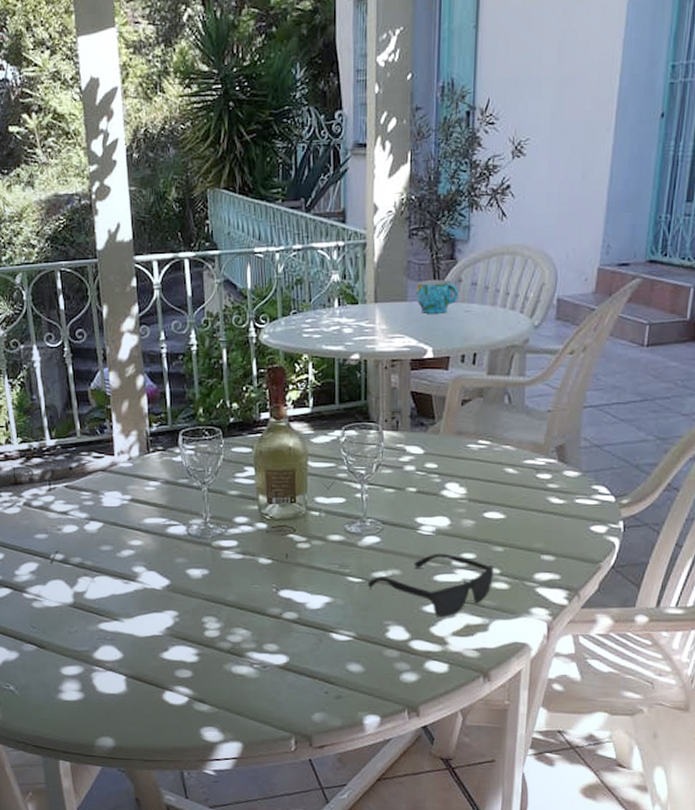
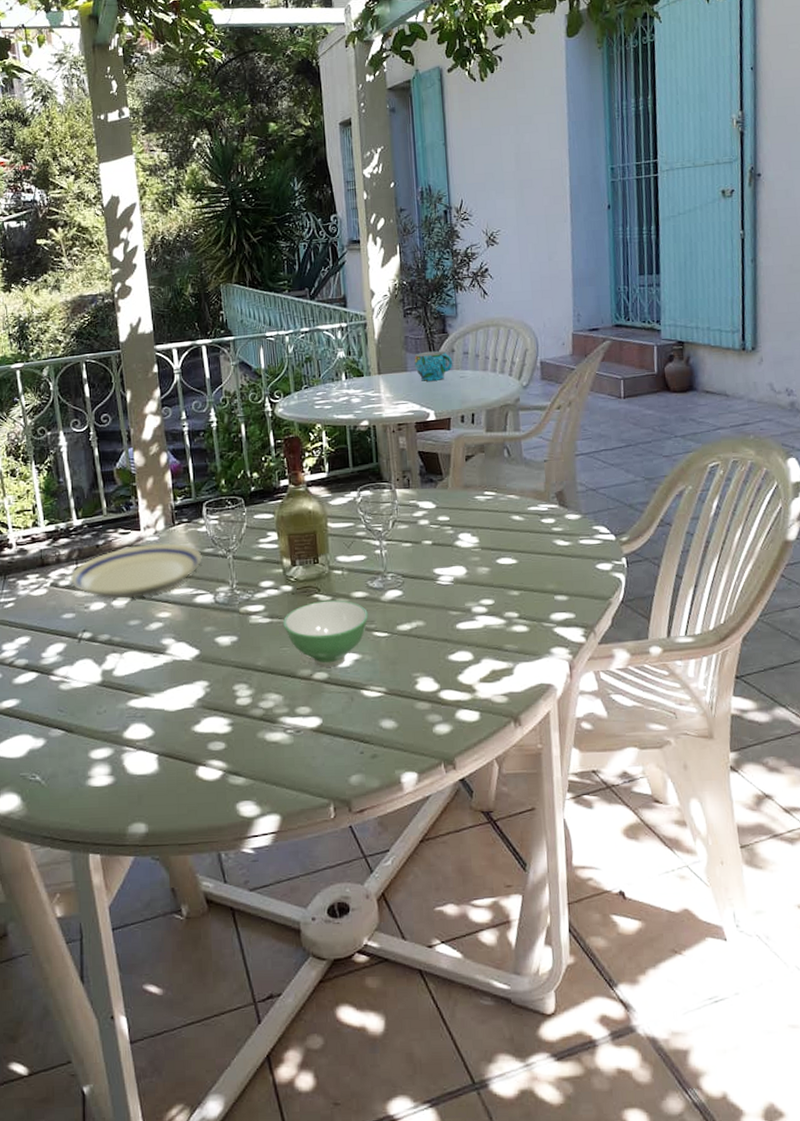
plate: none [43,469,176,524] -> present [70,543,202,599]
bowl: none [255,541,344,608] -> present [282,600,369,667]
sunglasses: present [368,553,495,617] -> none [394,601,513,664]

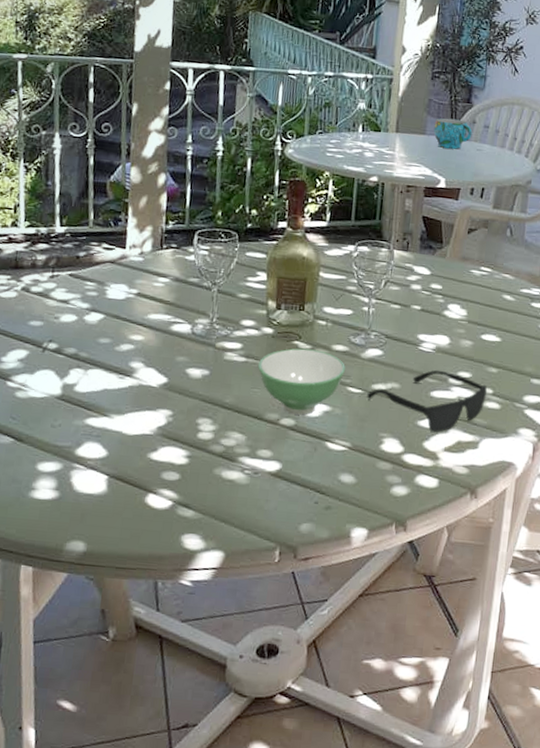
plate: present [70,543,202,599] -> none [43,263,186,316]
sunglasses: none [394,601,513,664] -> present [367,369,488,432]

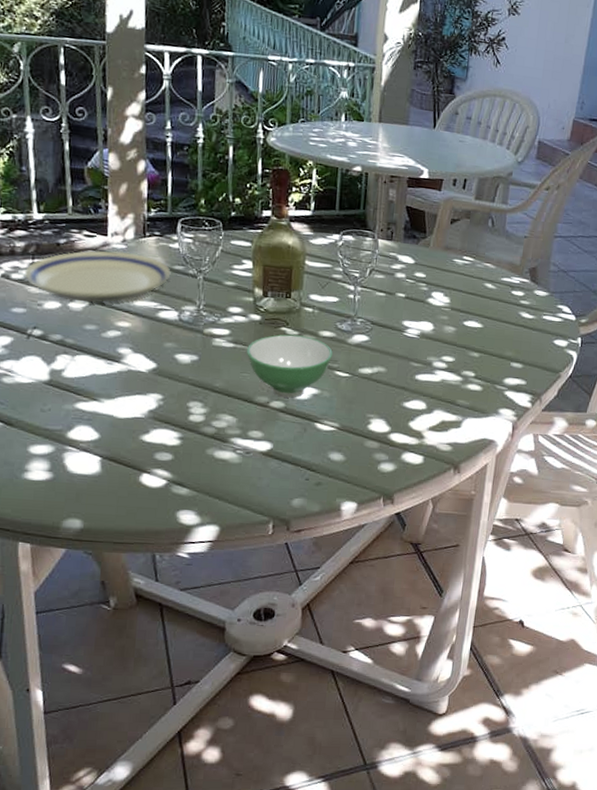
plate: none [43,263,186,316] -> present [24,250,171,303]
sunglasses: present [367,369,488,432] -> none [354,354,470,413]
cup: present [433,118,473,149] -> none [416,108,455,140]

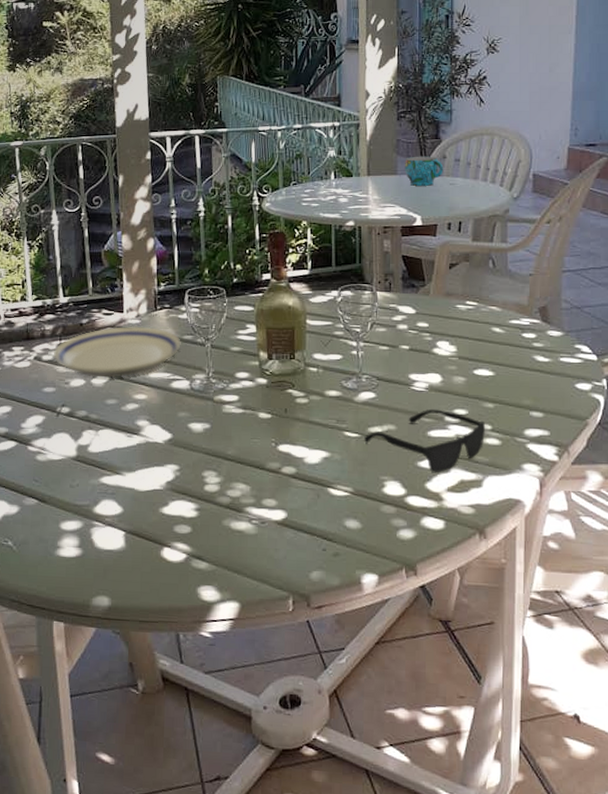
bowl: present [246,334,334,398] -> none [255,396,341,463]
sunglasses: none [354,354,470,413] -> present [364,408,486,472]
cup: none [416,108,455,140] -> present [405,156,444,186]

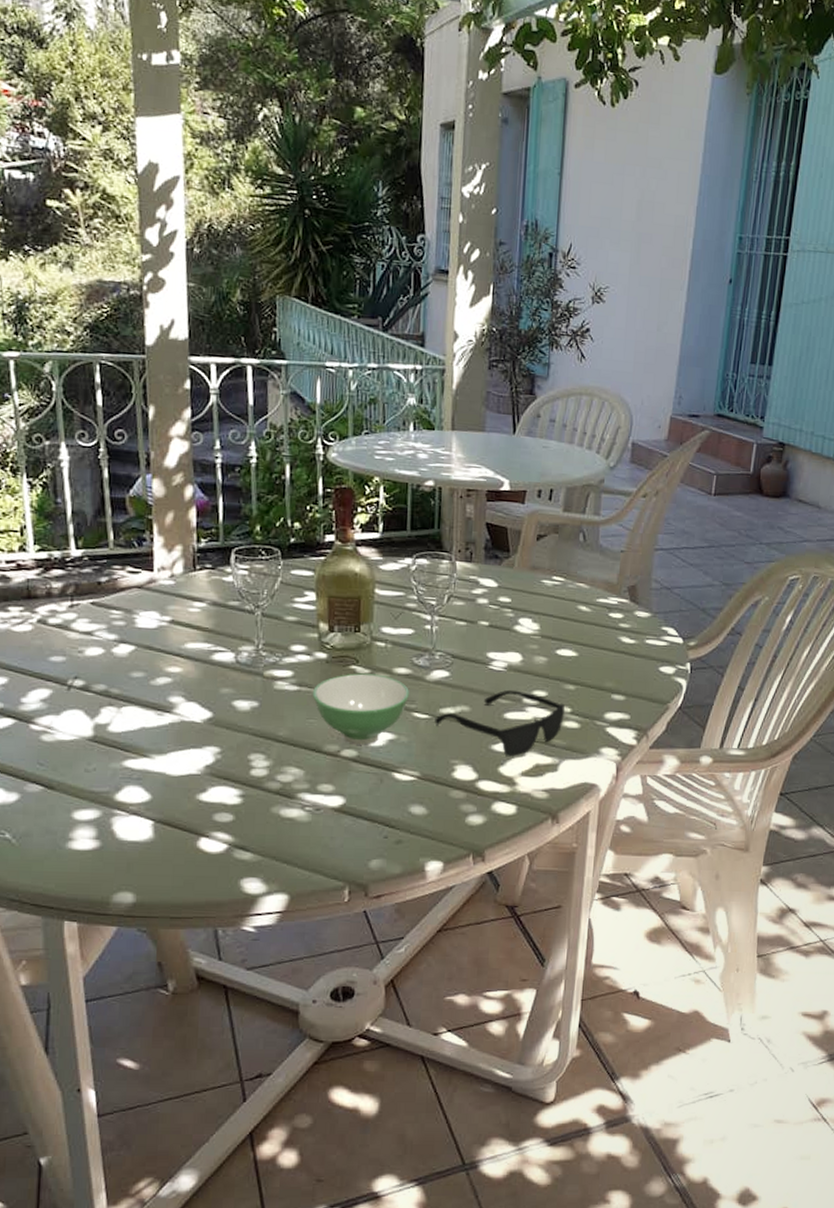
plate: present [53,326,181,378] -> none [62,587,225,647]
bowl: none [255,396,341,463] -> present [312,673,410,745]
cup: present [405,156,444,186] -> none [494,412,537,447]

